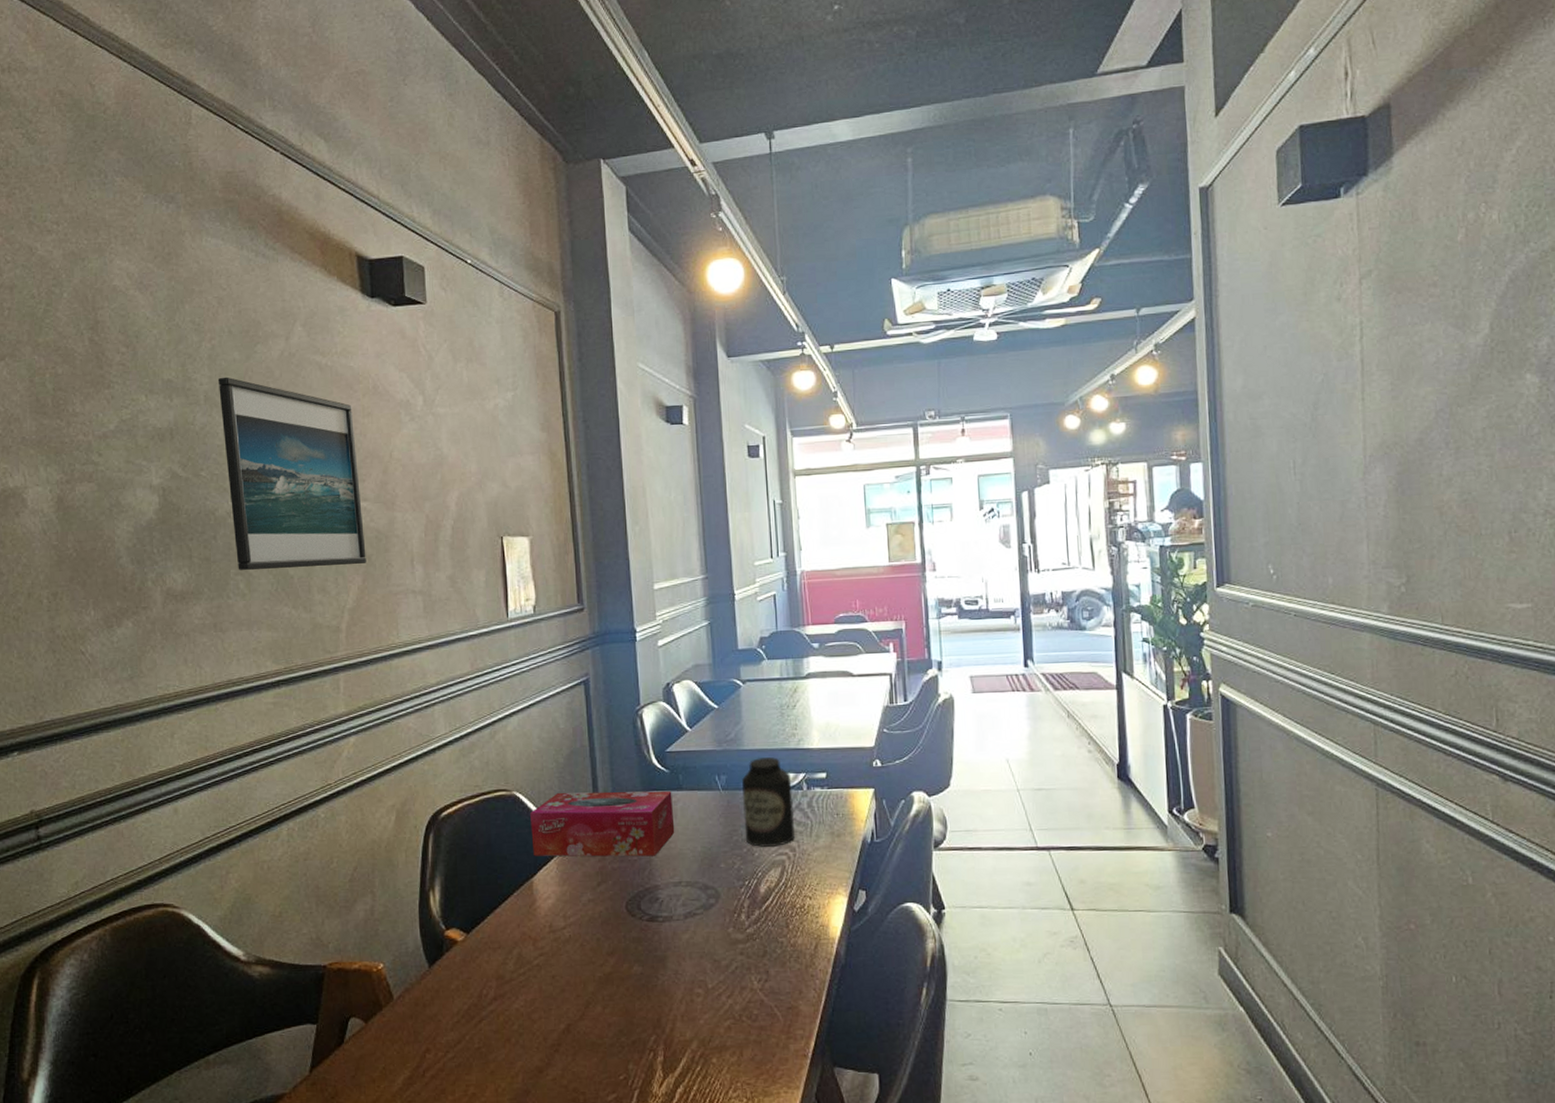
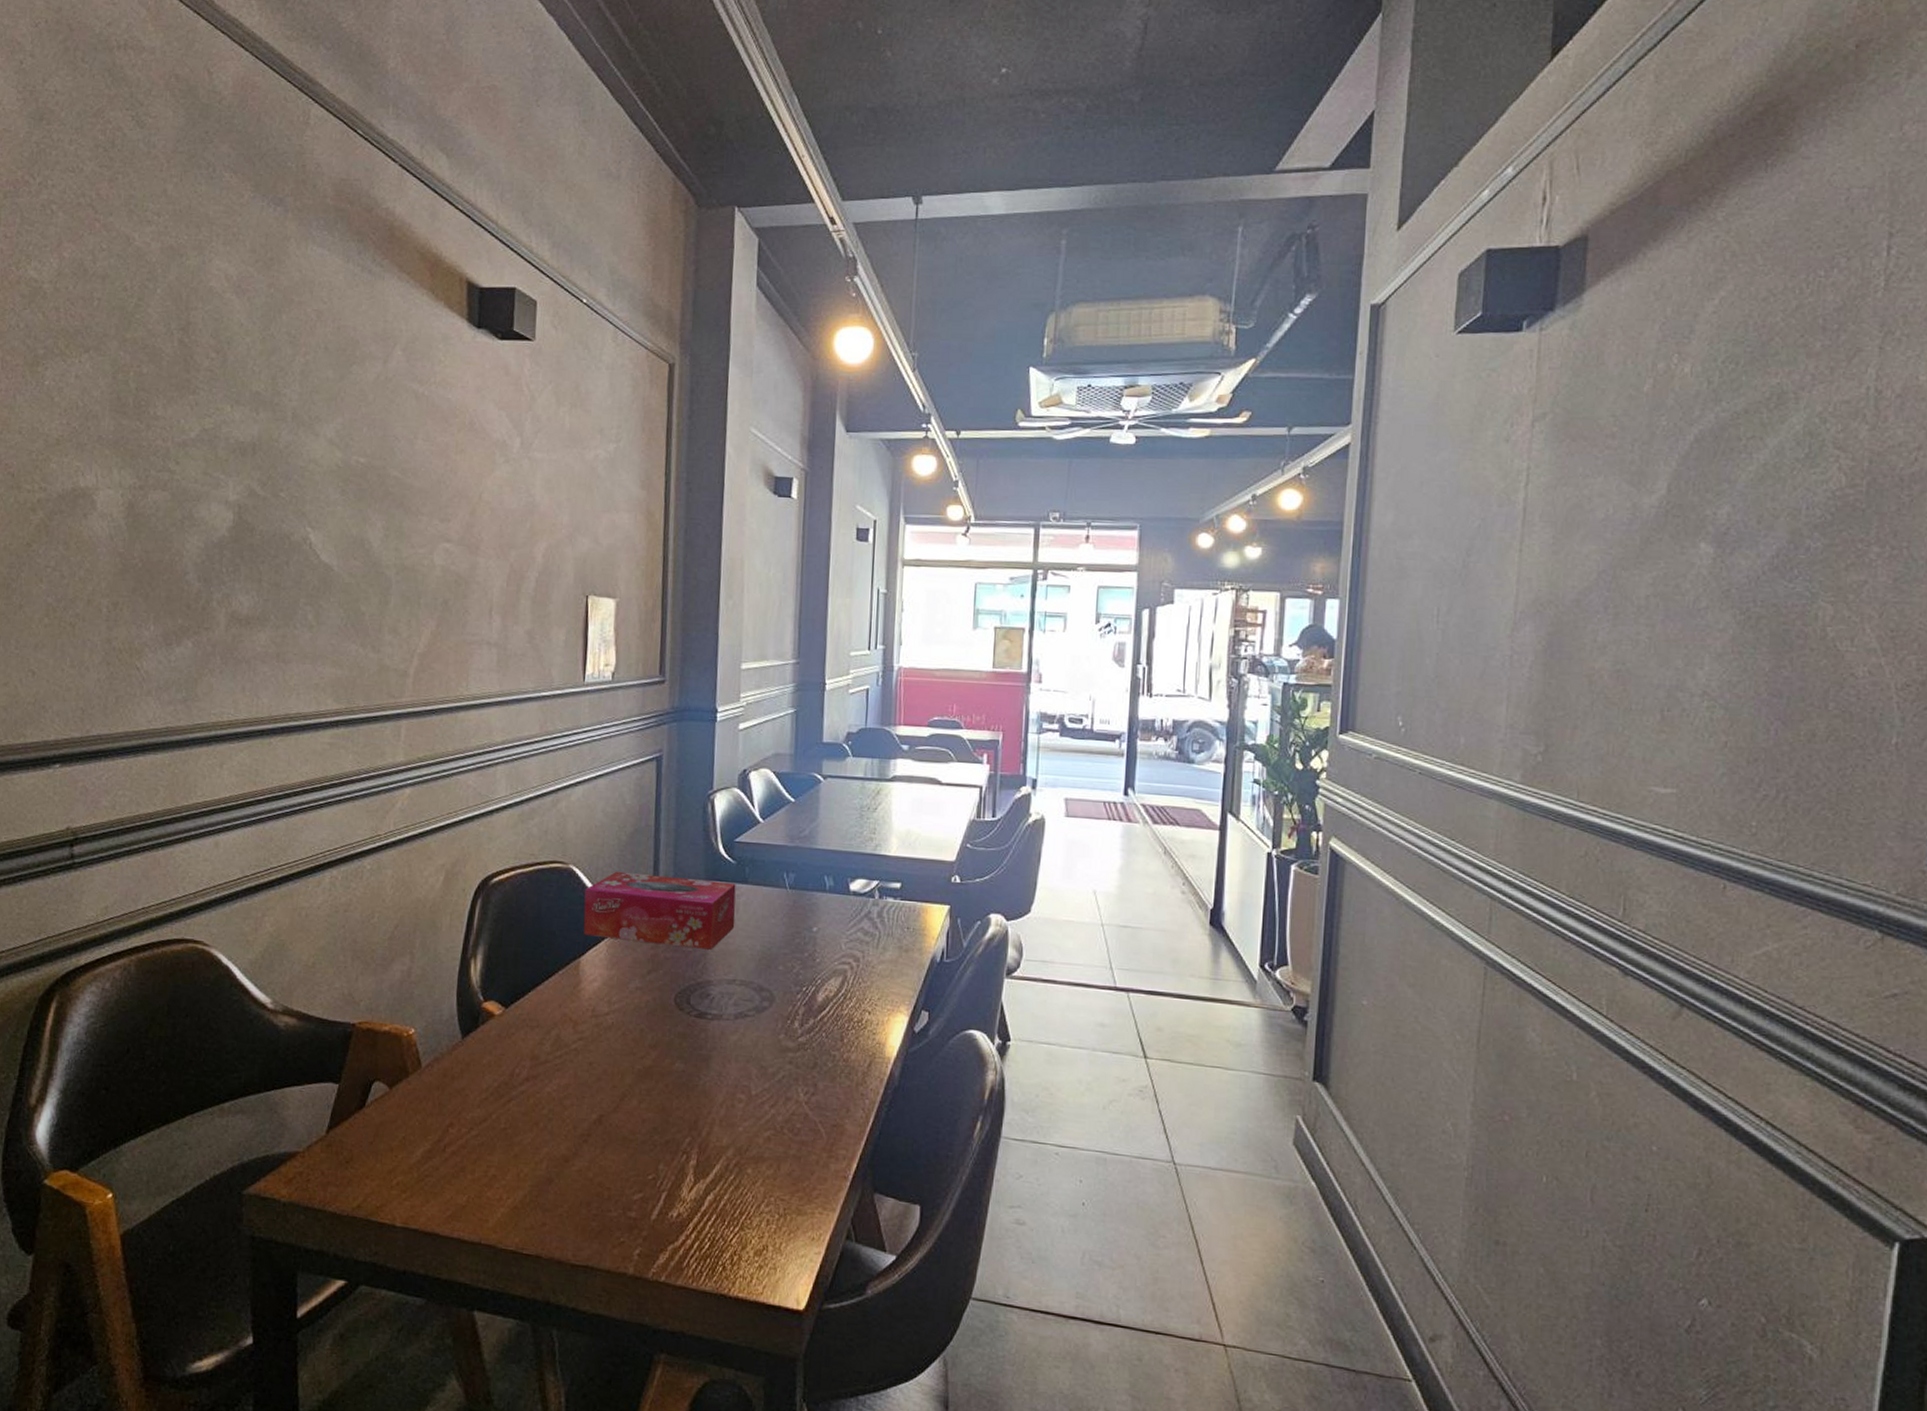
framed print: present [217,376,366,570] -> none [307,395,445,608]
canister: present [741,757,796,847] -> none [808,859,864,955]

